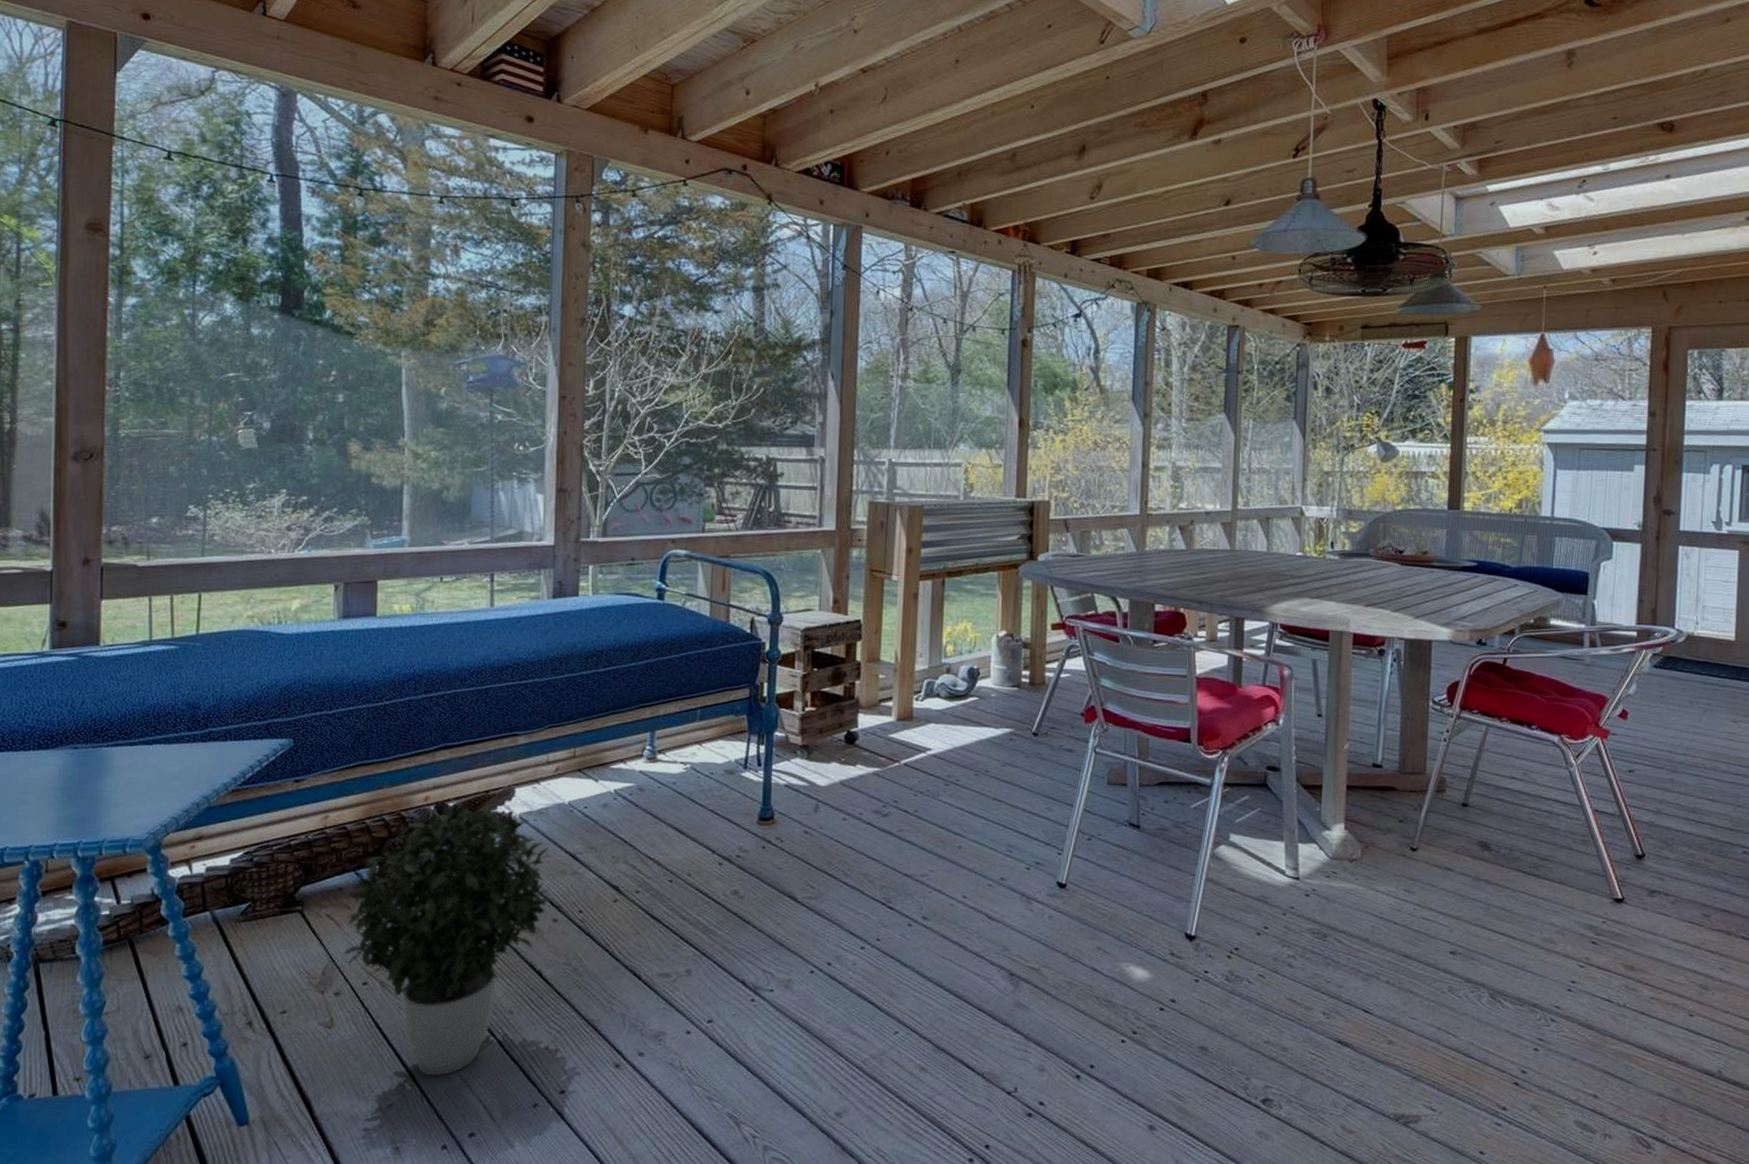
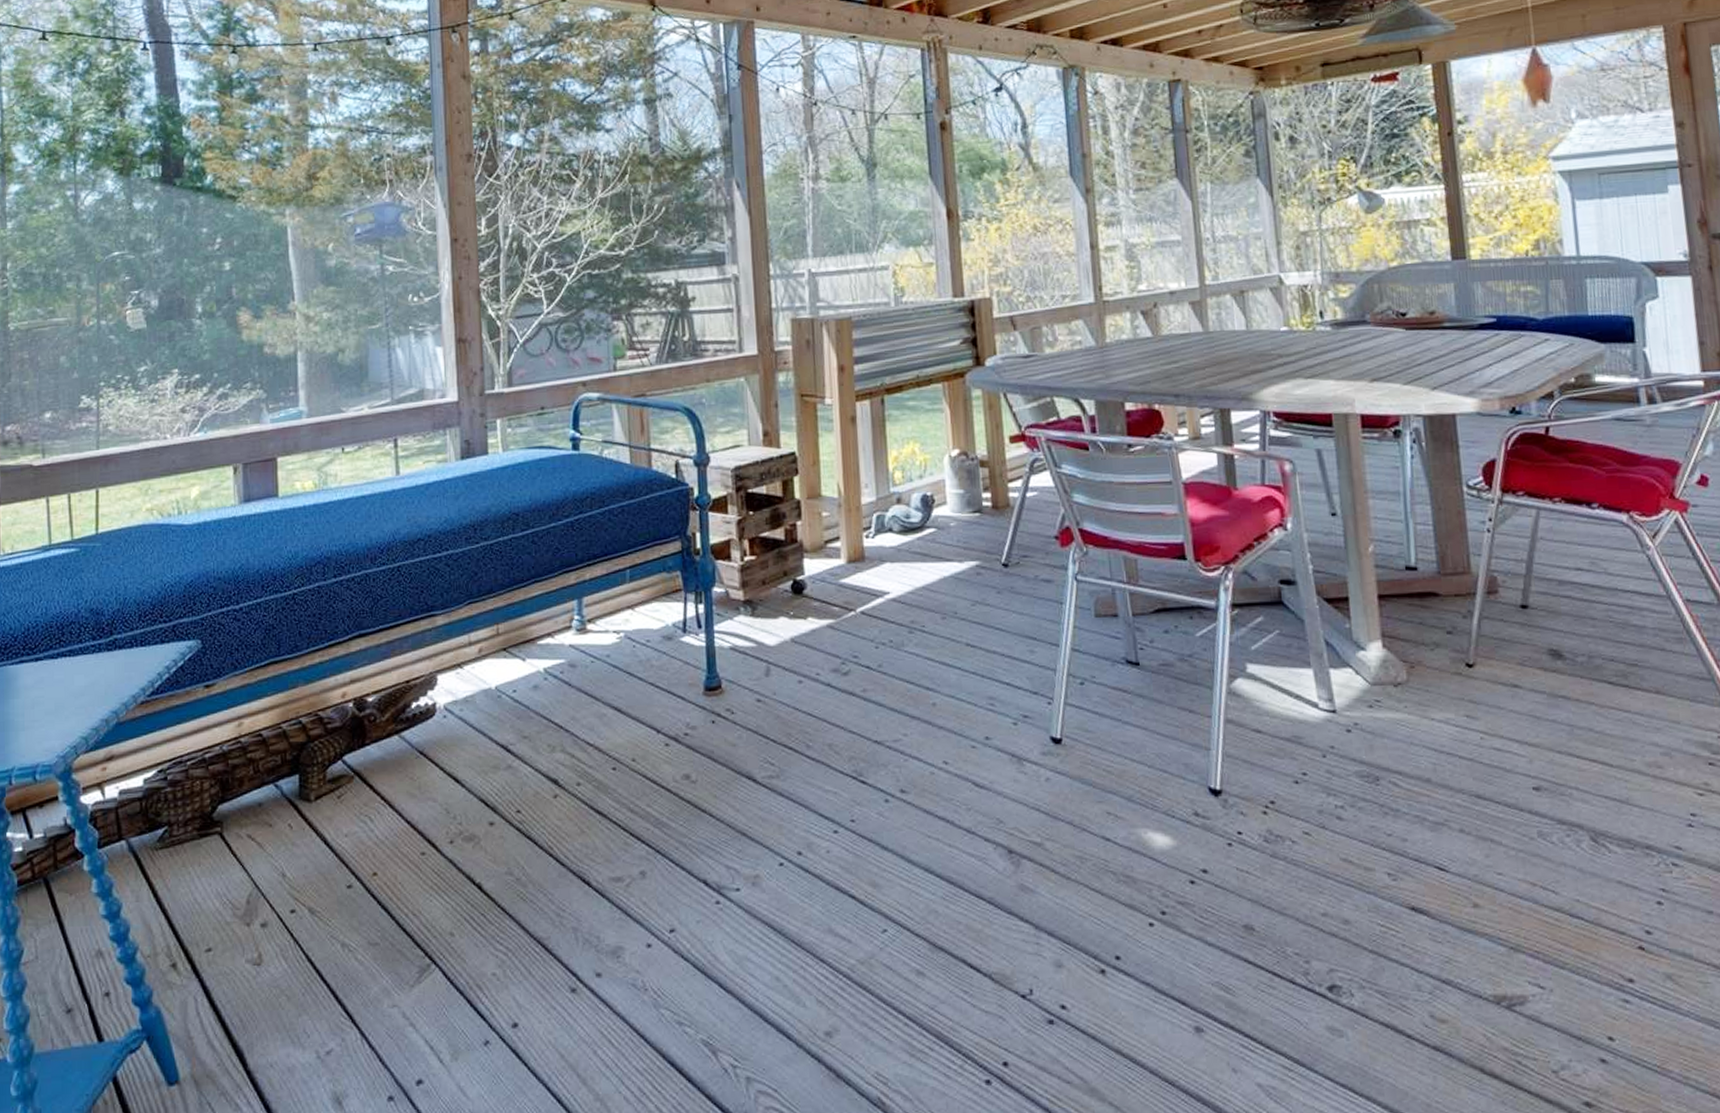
potted plant: present [343,802,553,1076] -> none [267,696,487,1015]

